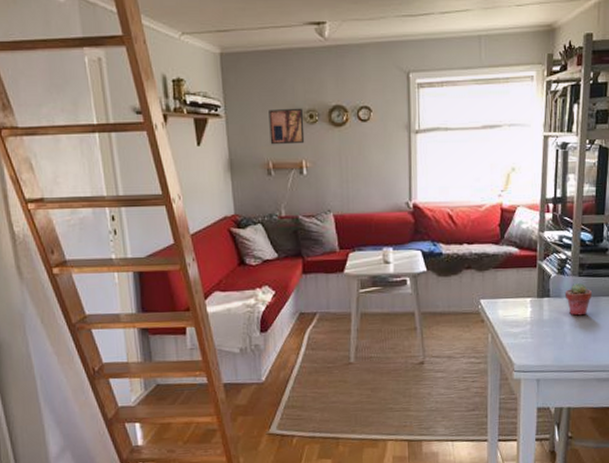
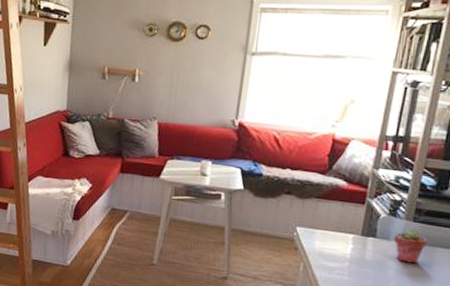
wall art: present [269,108,305,145] -> none [109,20,144,54]

